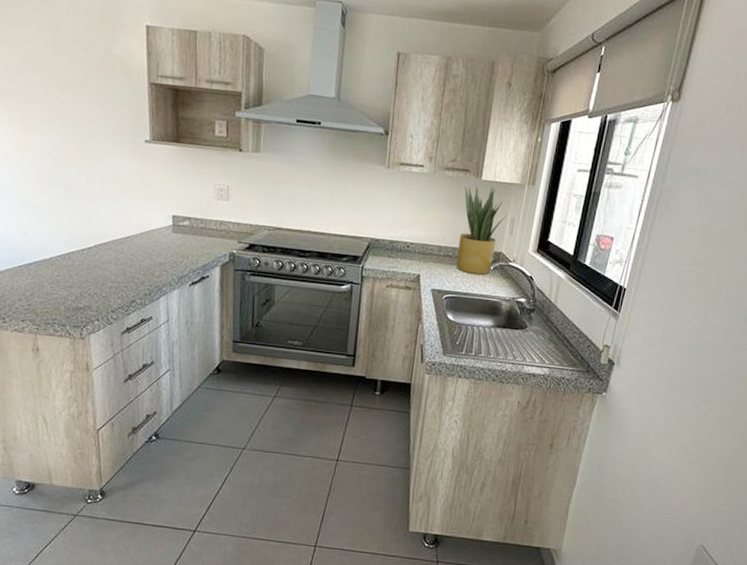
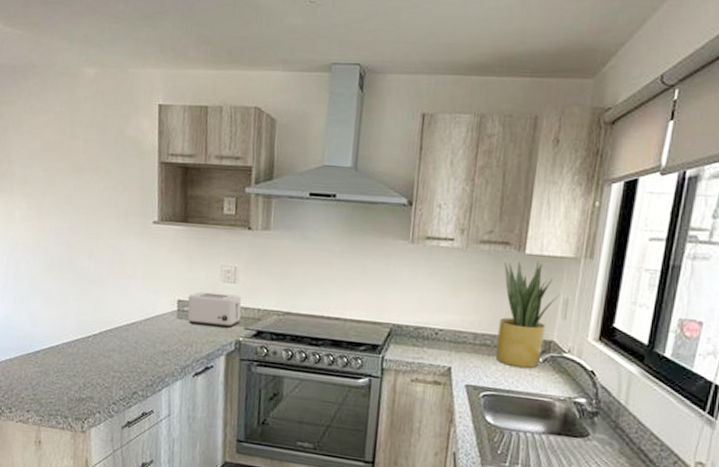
toaster: none [182,208,235,242] -> present [187,291,242,328]

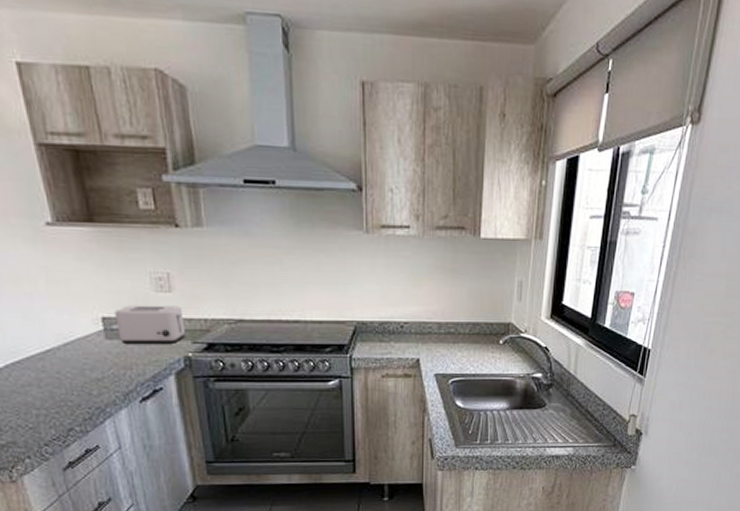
planter: present [495,261,559,369] -> none [460,245,514,352]

